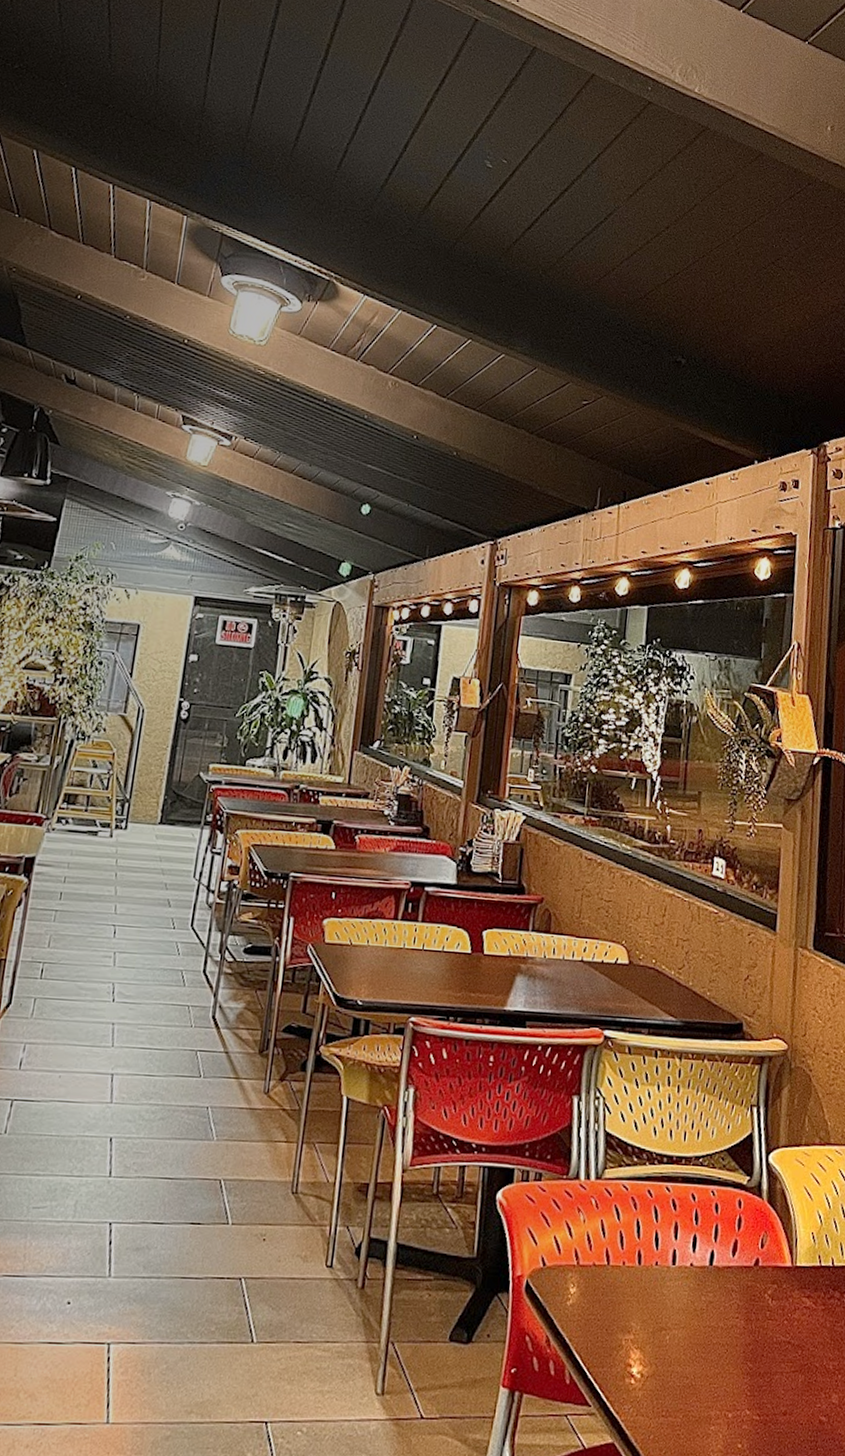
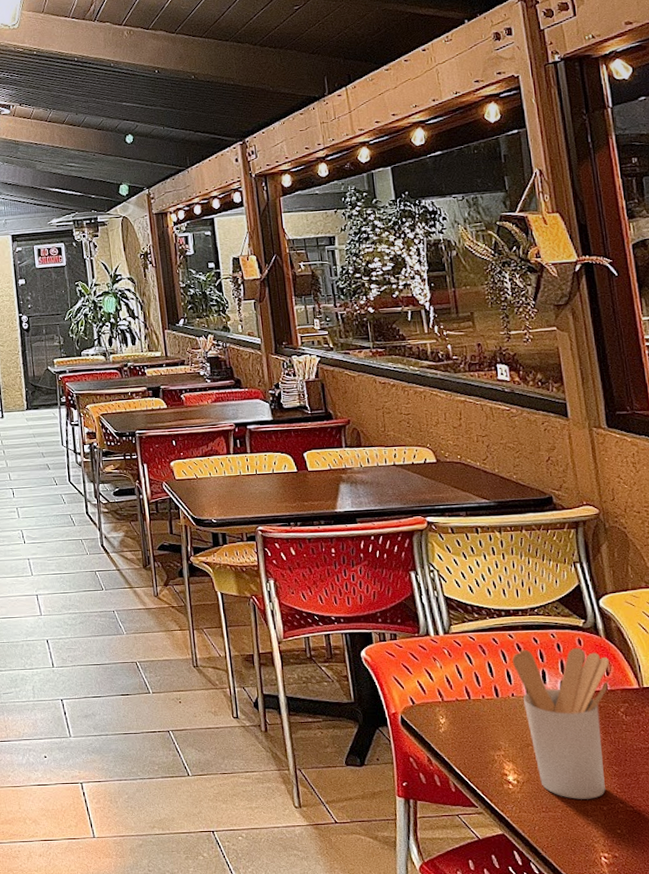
utensil holder: none [663,1206,768,1403] -> present [512,647,610,799]

